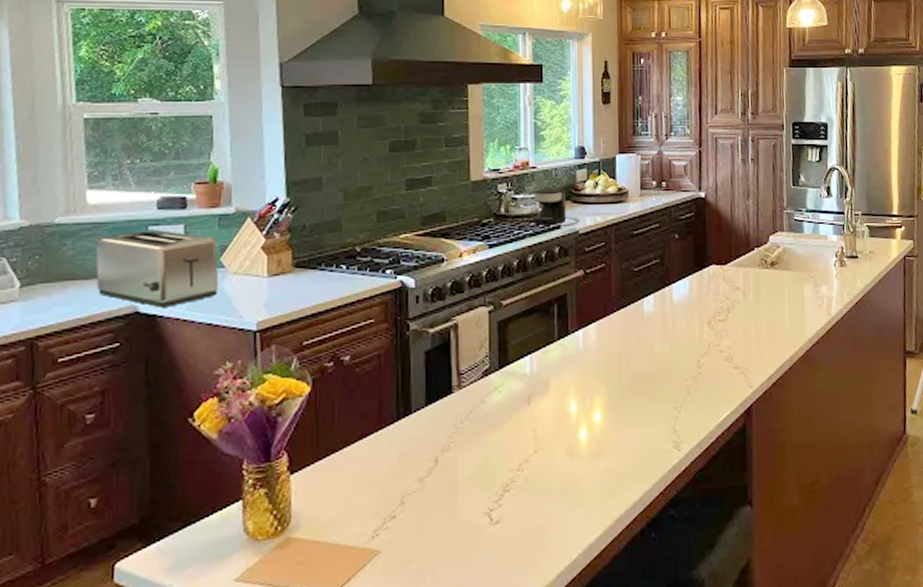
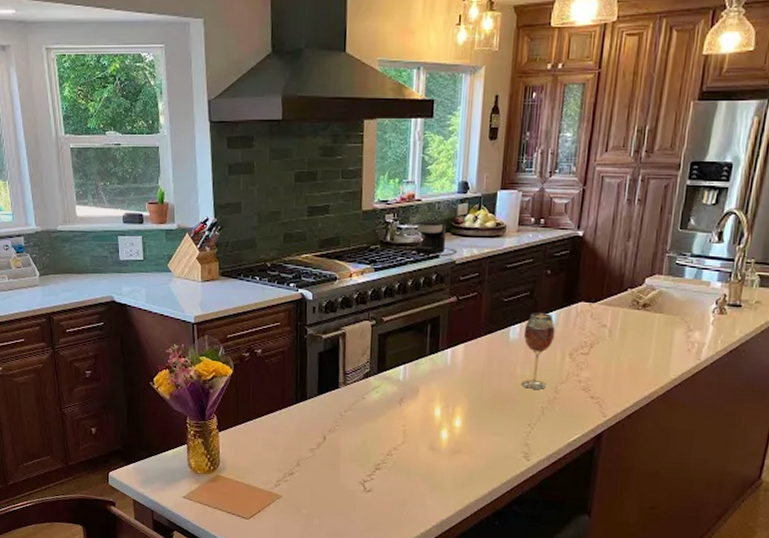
toaster: present [95,229,219,307] -> none [84,238,167,299]
wineglass: none [658,280,690,366] -> present [522,313,555,389]

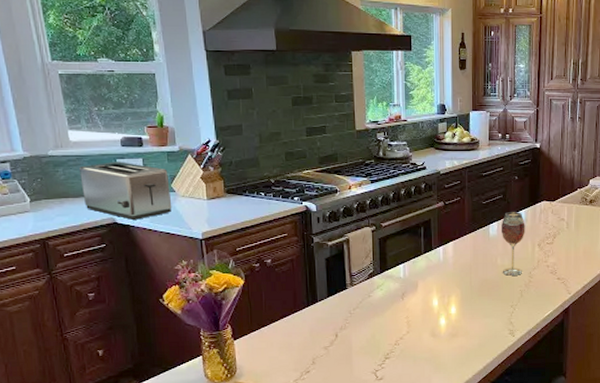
toaster: none [84,238,167,299] -> present [80,161,172,220]
coffee maker: present [411,219,457,257] -> none [401,137,440,169]

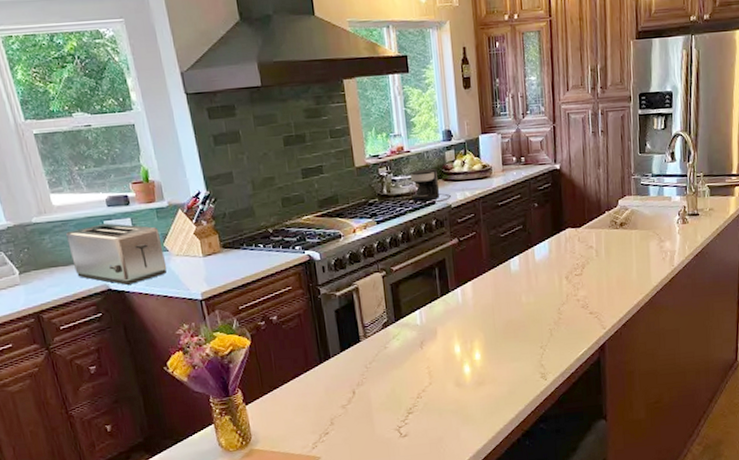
coffee maker: none [401,137,440,169] -> present [408,168,451,204]
wineglass: present [501,212,525,276] -> none [523,242,551,314]

